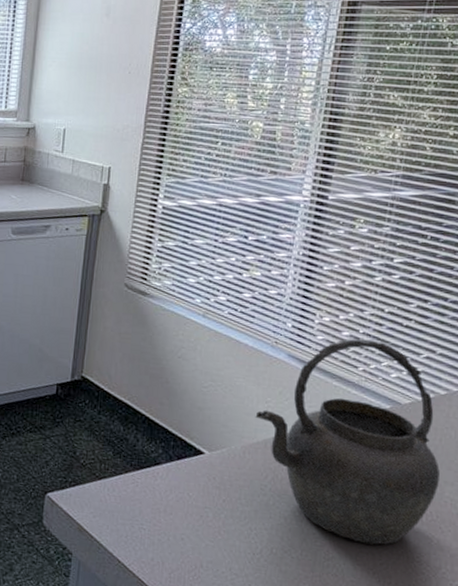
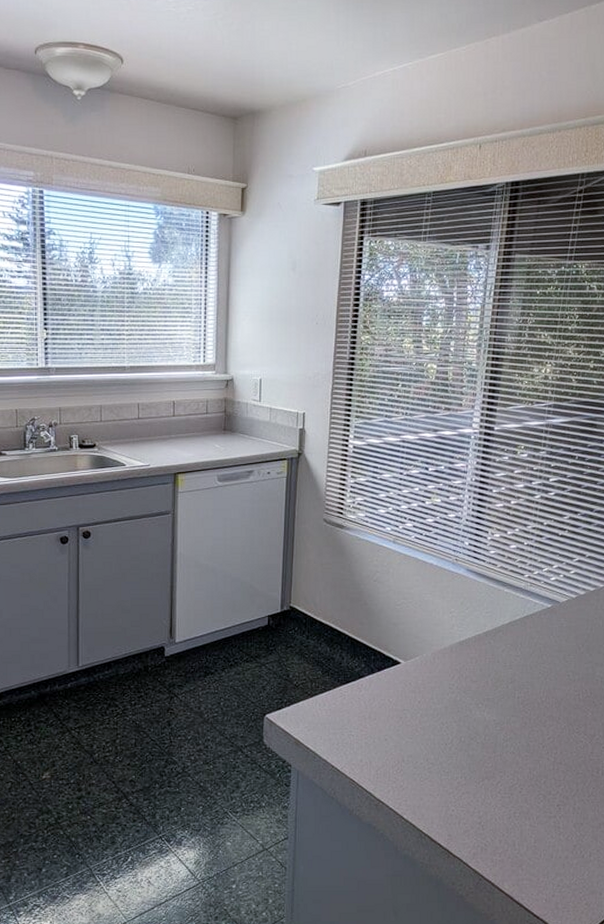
kettle: present [255,338,440,545] -> none [442,550,591,723]

